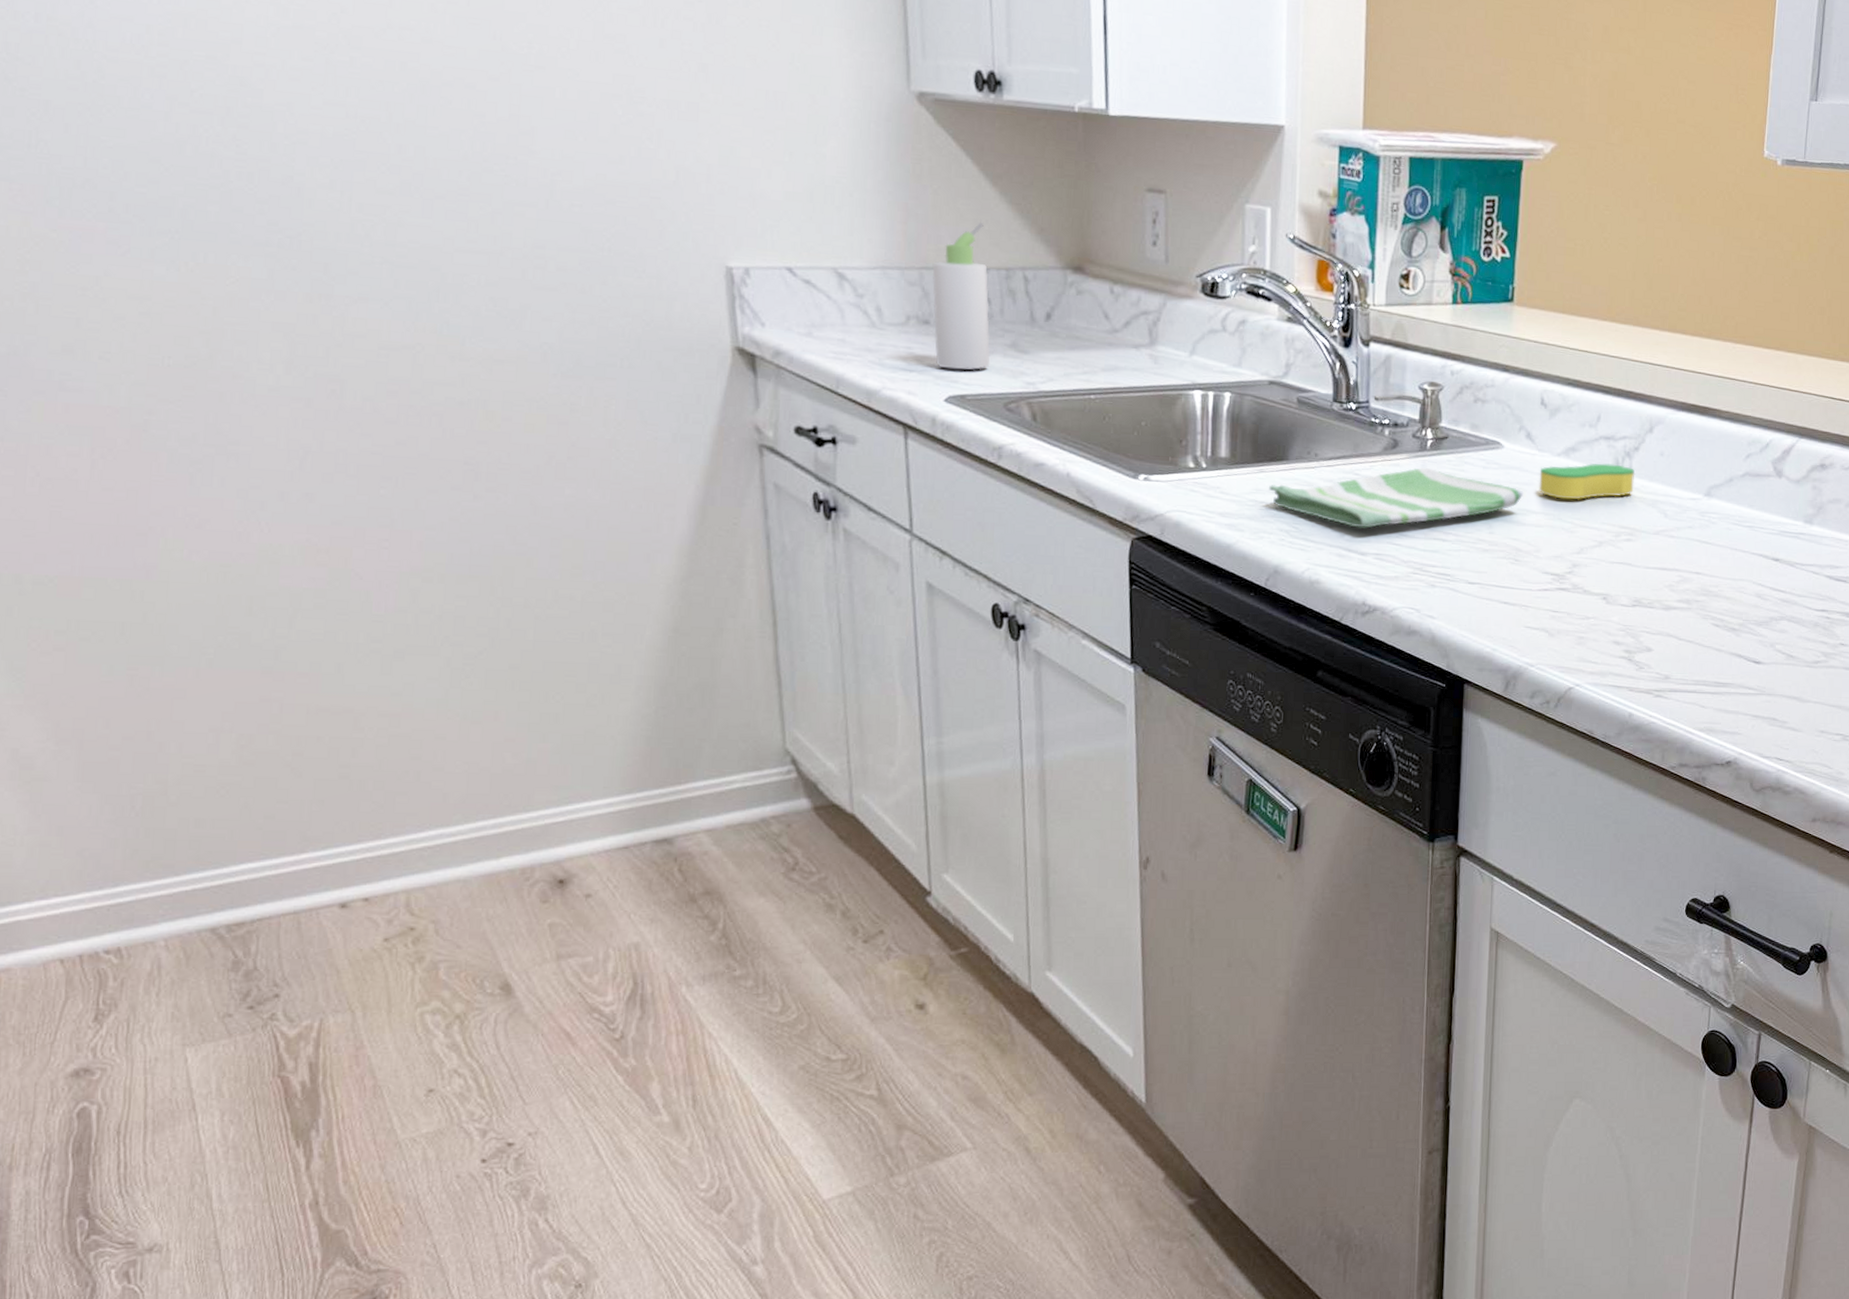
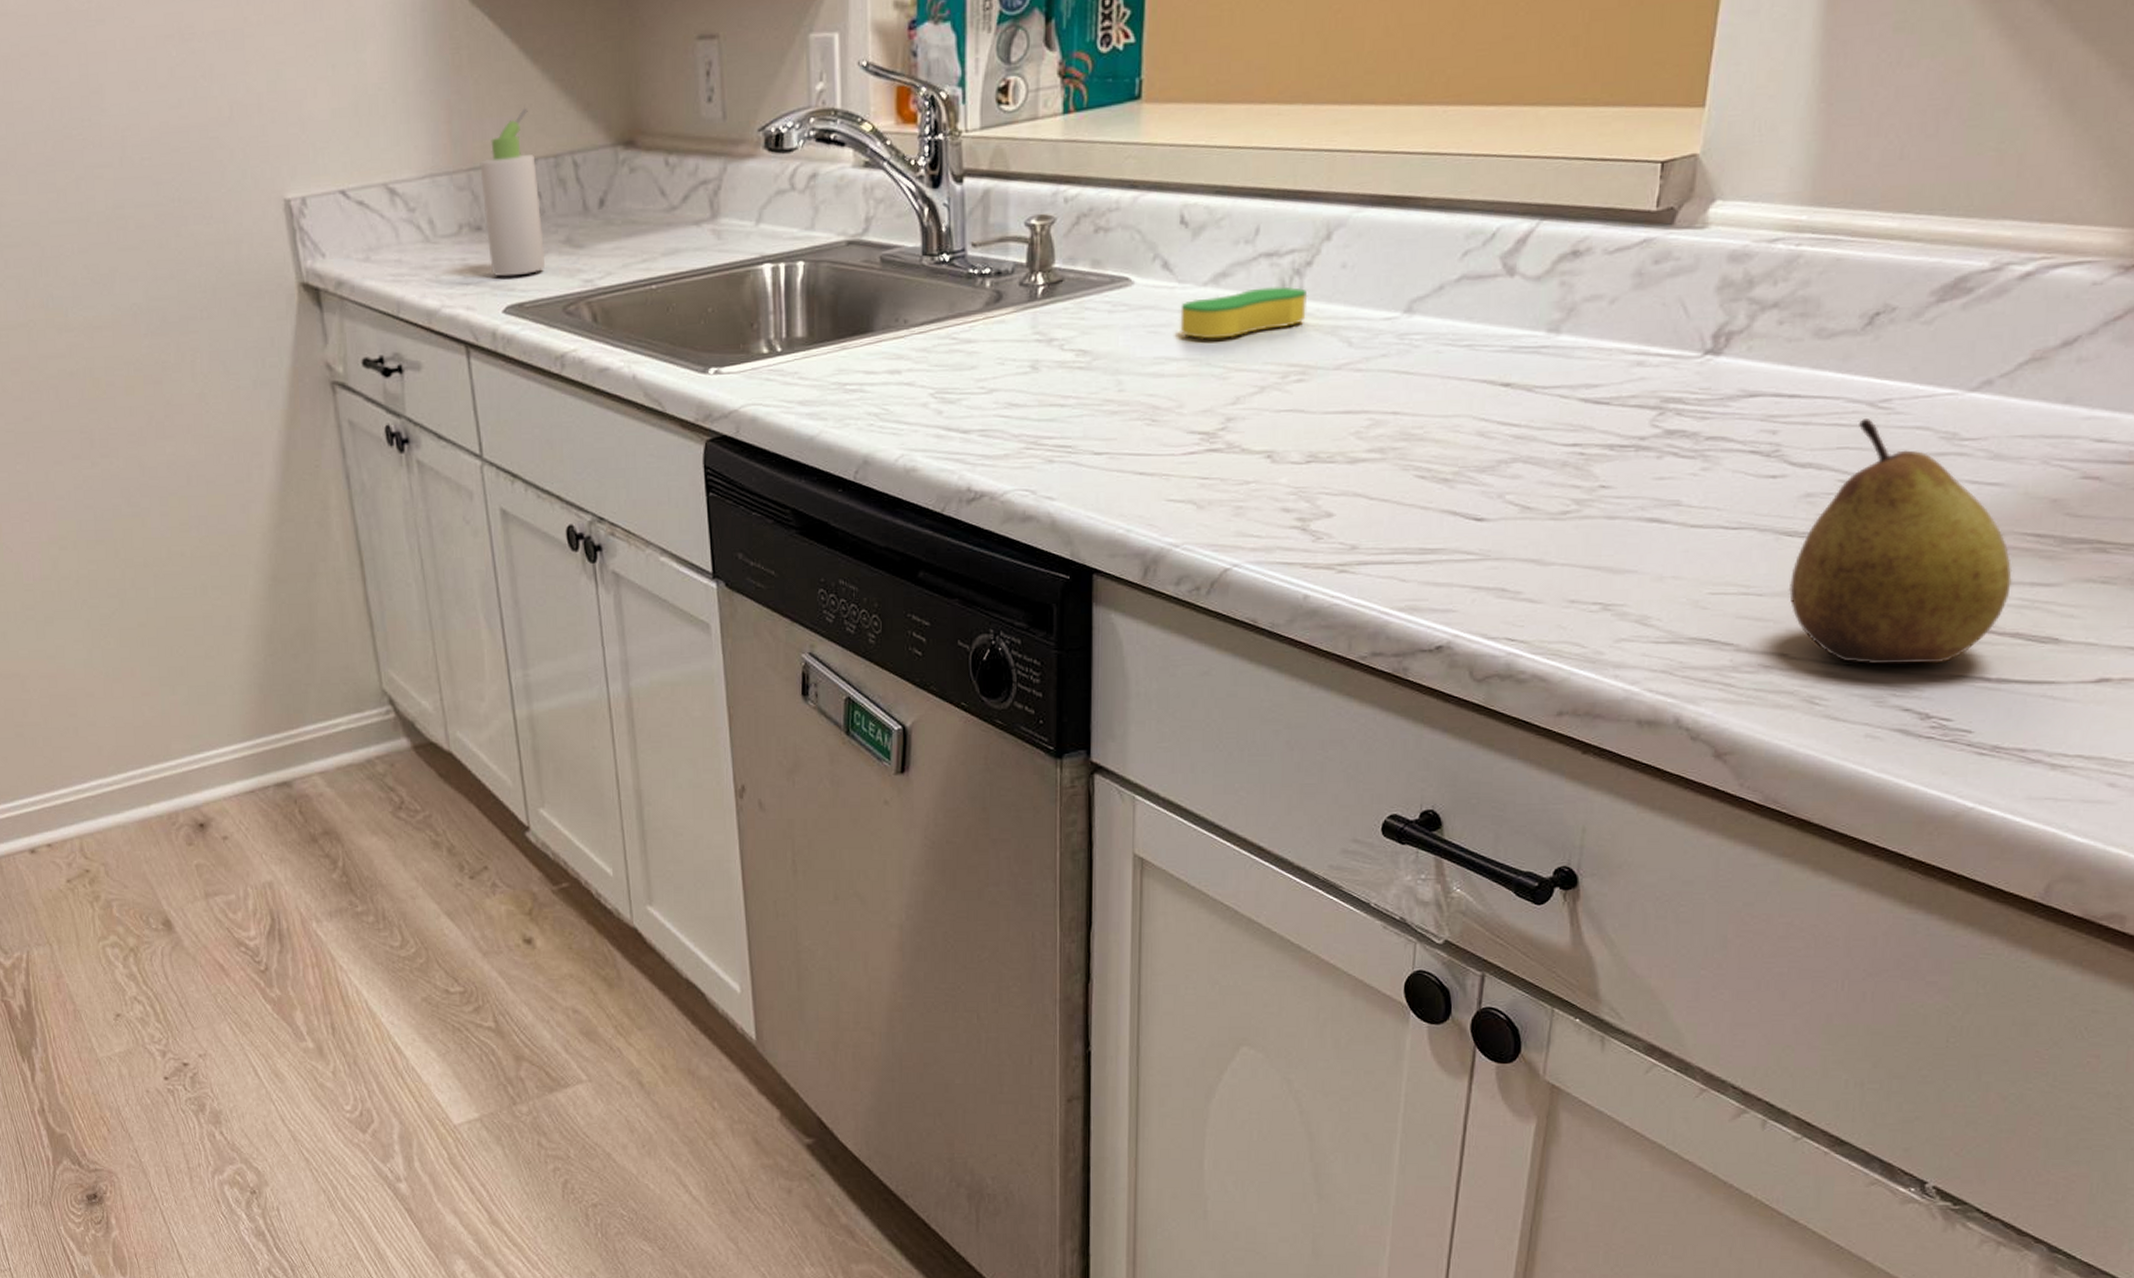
dish towel: present [1269,468,1524,528] -> none [853,321,1161,402]

